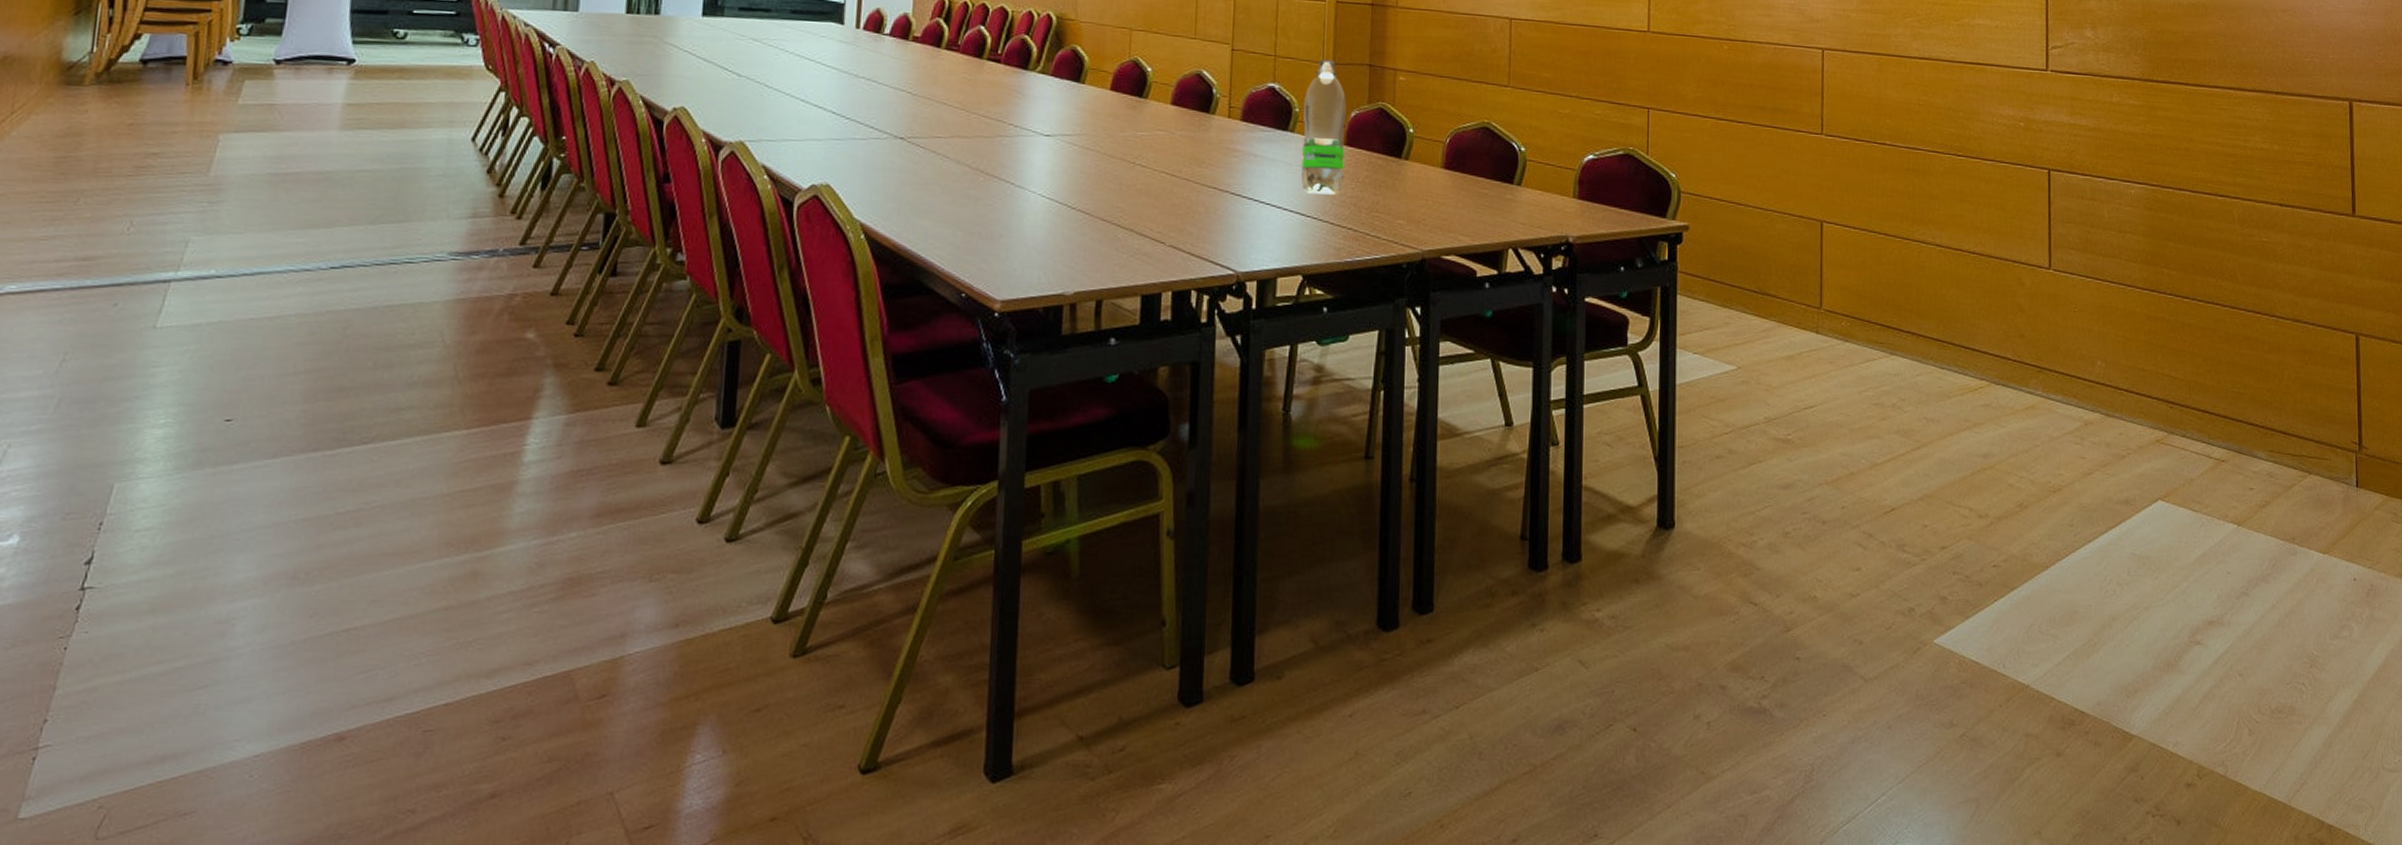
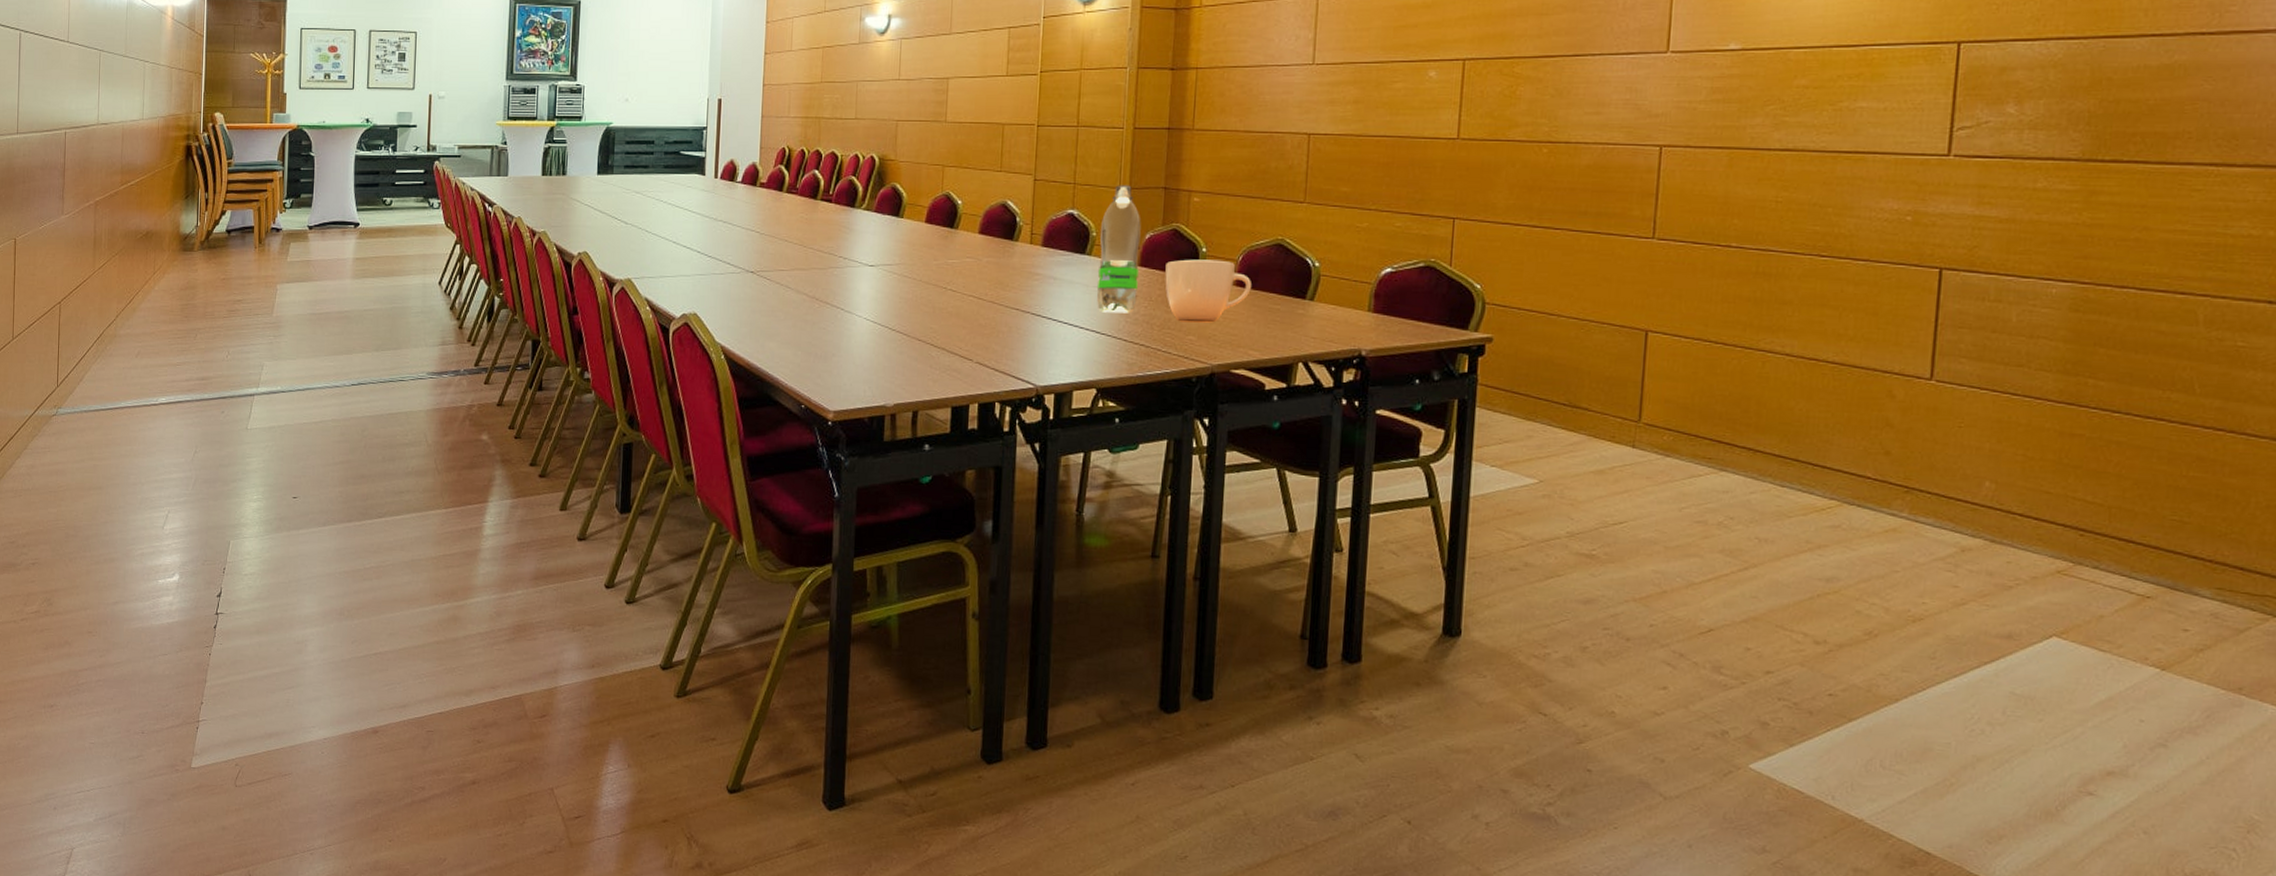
cup: none [1372,140,1459,207] -> present [1165,259,1251,323]

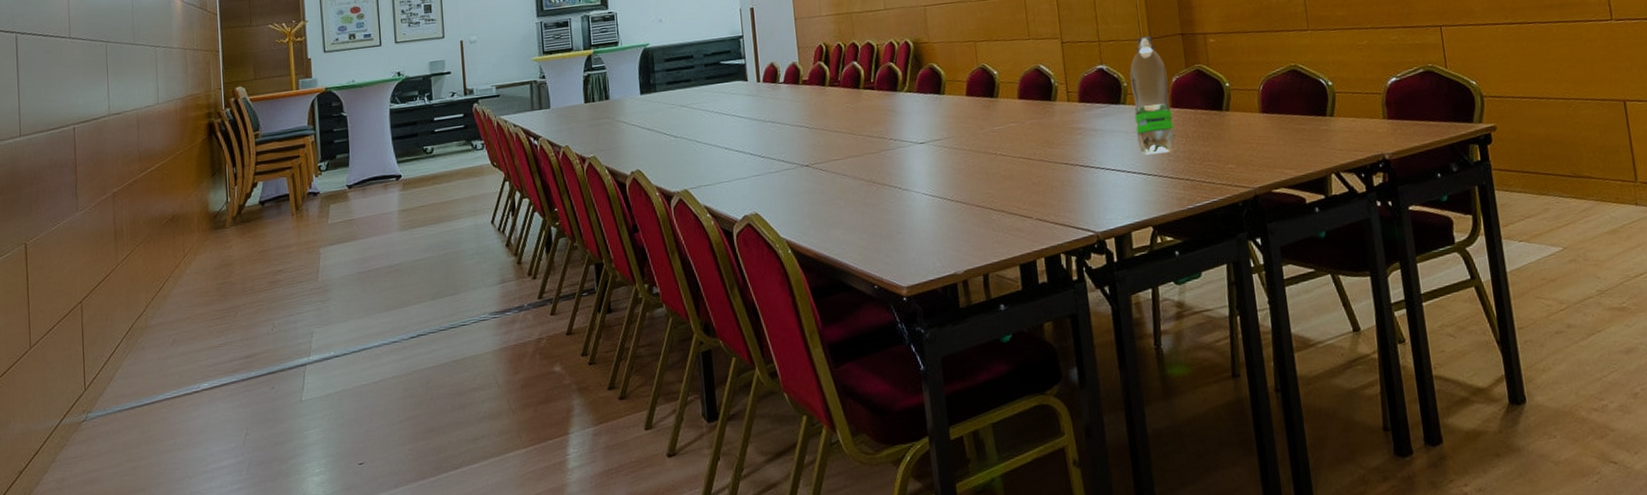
cup: present [1165,259,1251,323] -> none [1195,91,1276,153]

